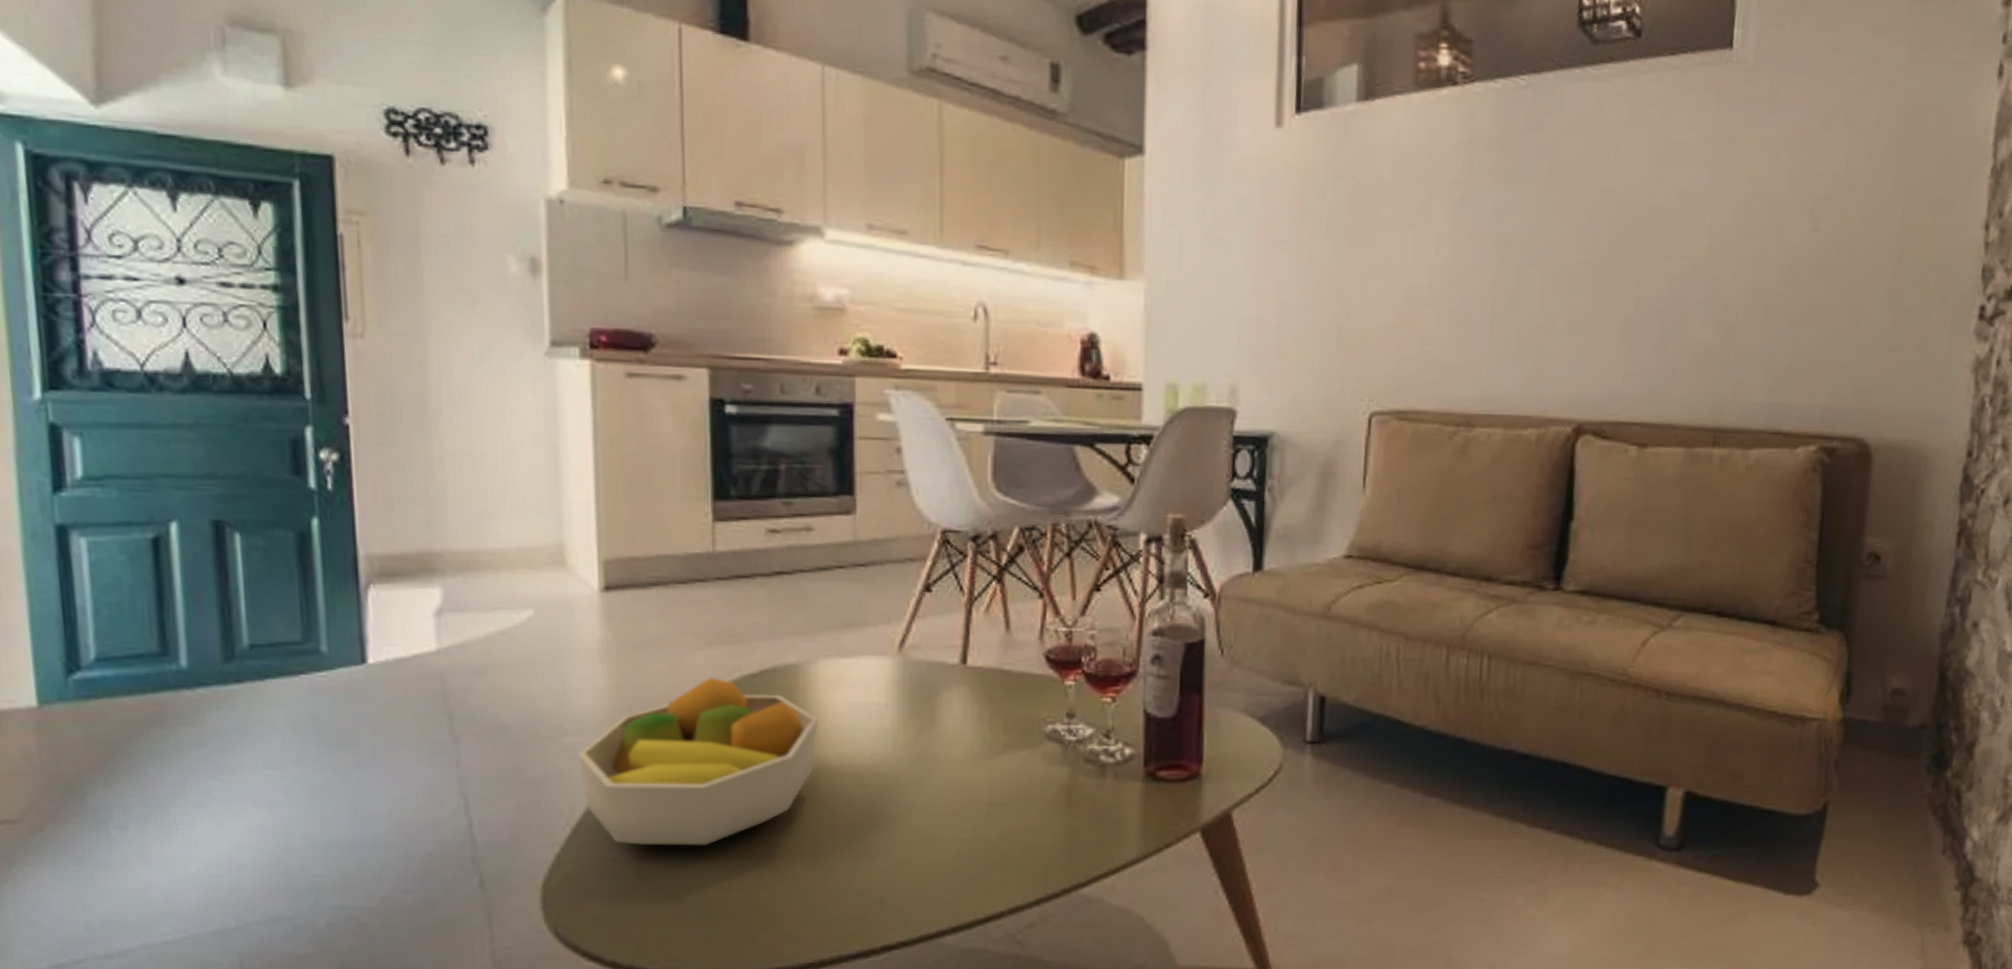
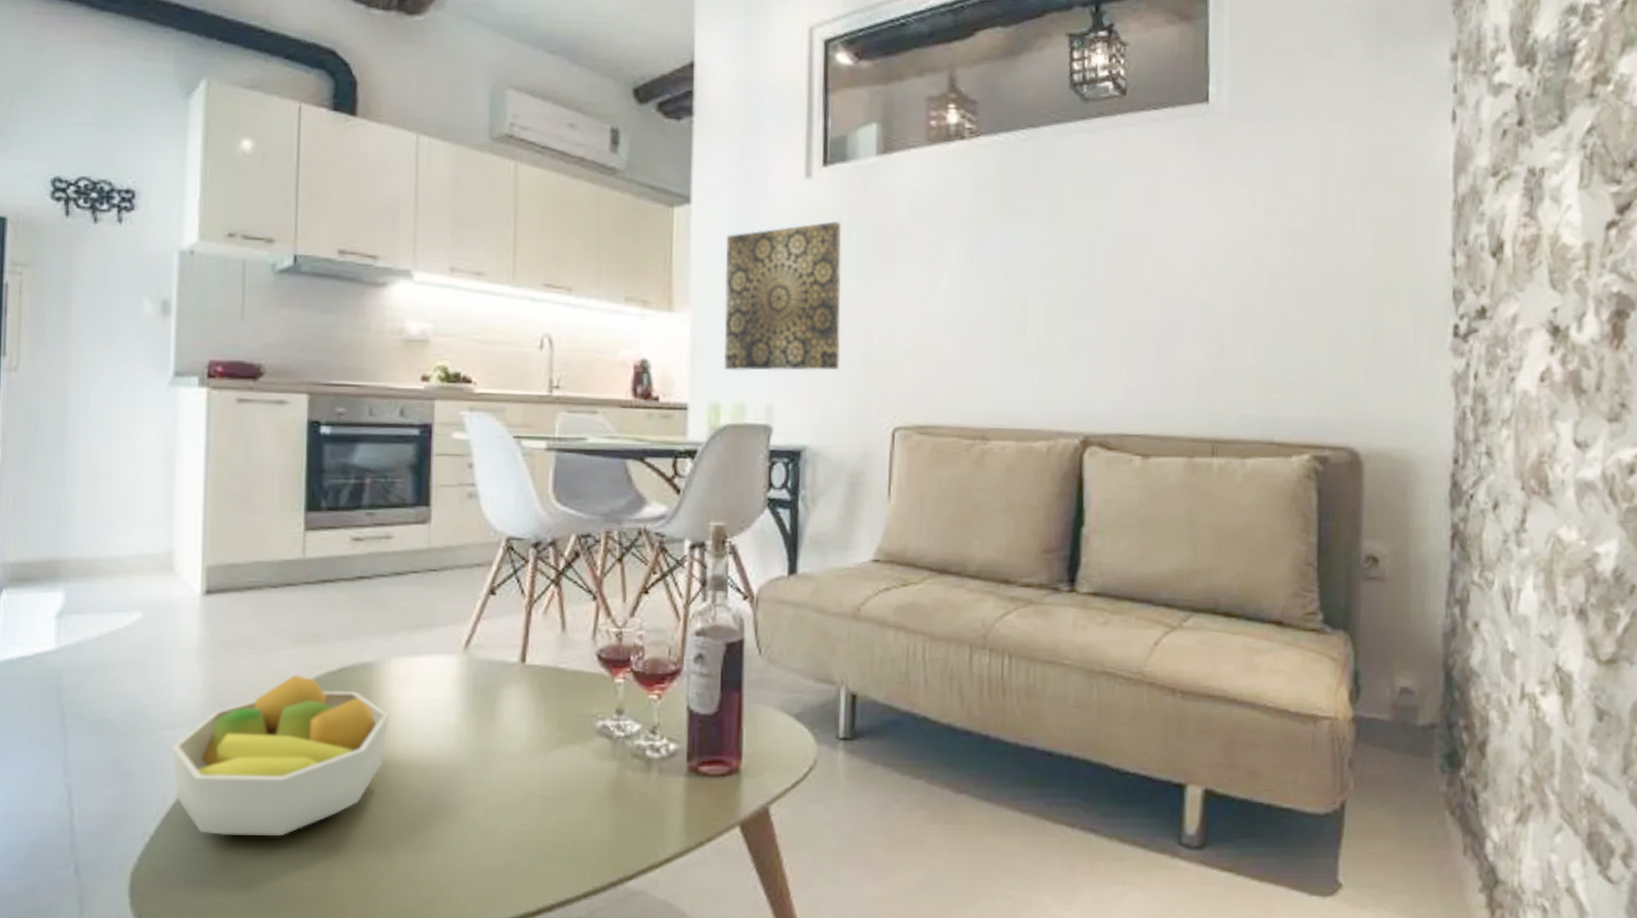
wall art: none [1182,178,1316,349] -> present [723,221,842,371]

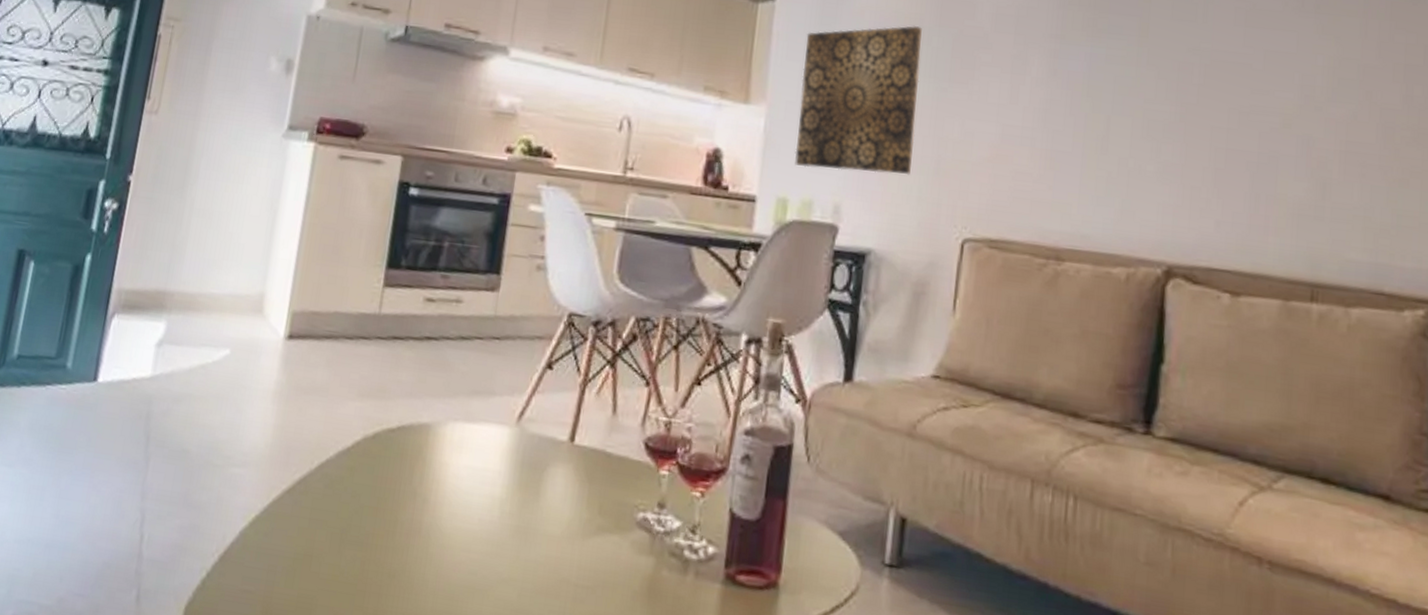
fruit bowl: present [171,674,390,837] -> none [235,427,439,591]

